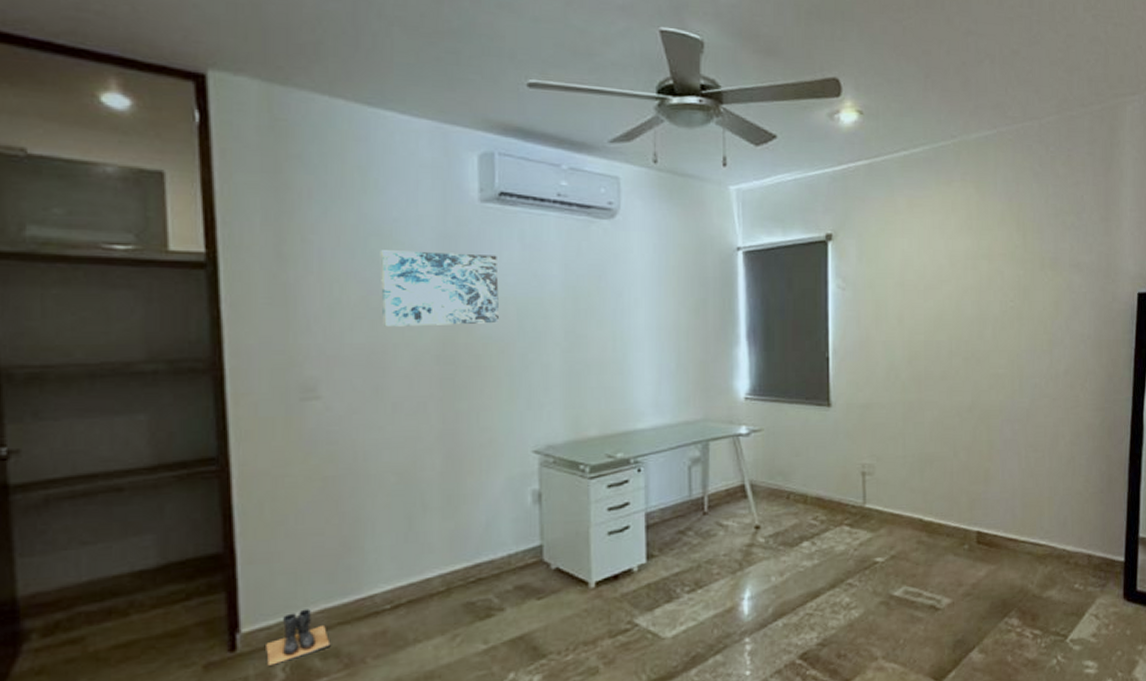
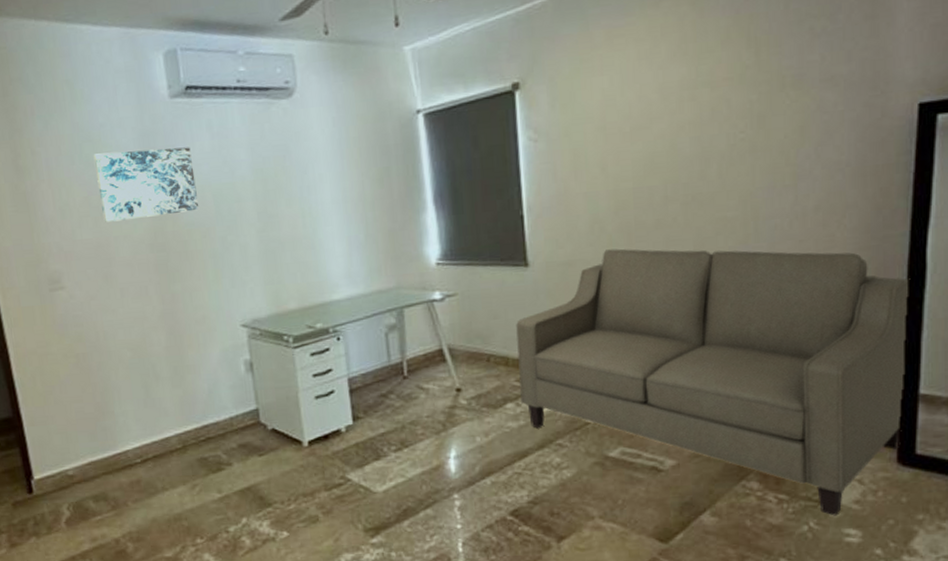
boots: present [266,609,331,667] -> none [53,461,100,506]
sofa: none [816,395,1133,649] -> present [516,248,911,516]

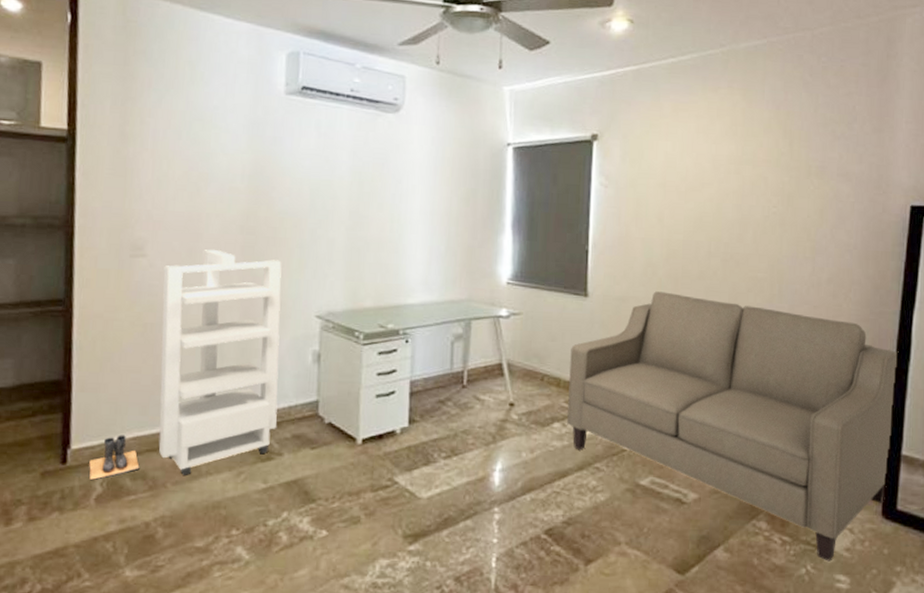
boots: none [53,461,100,506] -> present [89,435,140,481]
storage cabinet: none [84,271,221,494] -> present [159,249,282,476]
wall art: present [93,147,200,222] -> none [199,133,297,201]

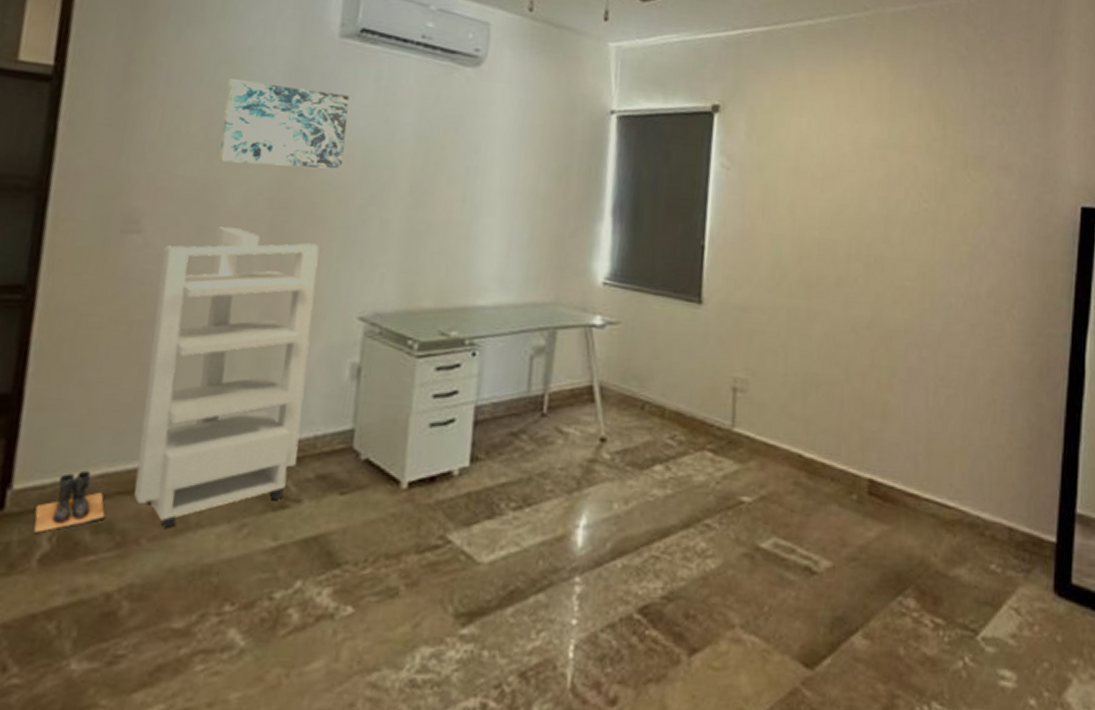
wall art: none [199,133,297,201] -> present [219,79,350,170]
sofa: present [567,291,899,562] -> none [672,300,1071,652]

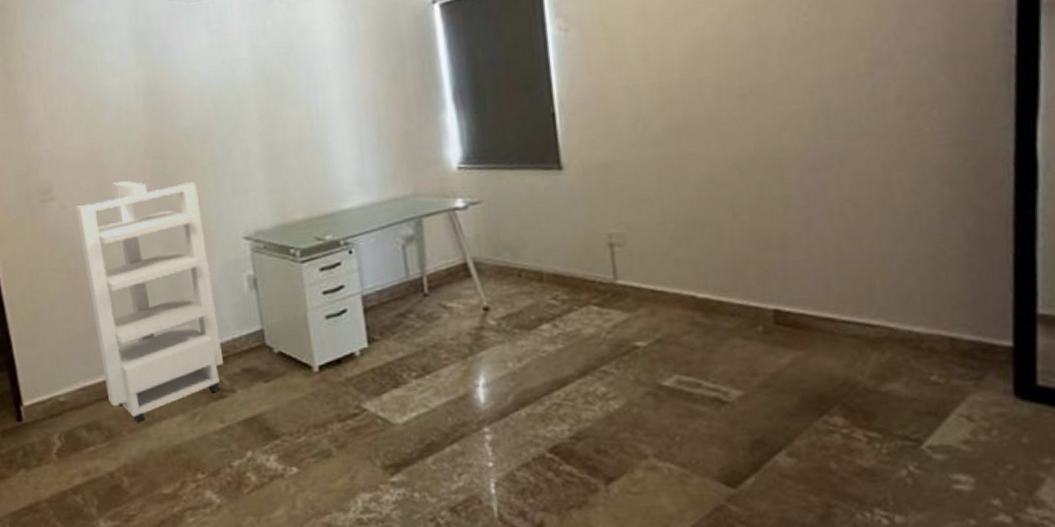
boots: present [33,470,106,534] -> none [43,386,93,436]
wall art: present [219,79,350,170] -> none [85,46,198,128]

